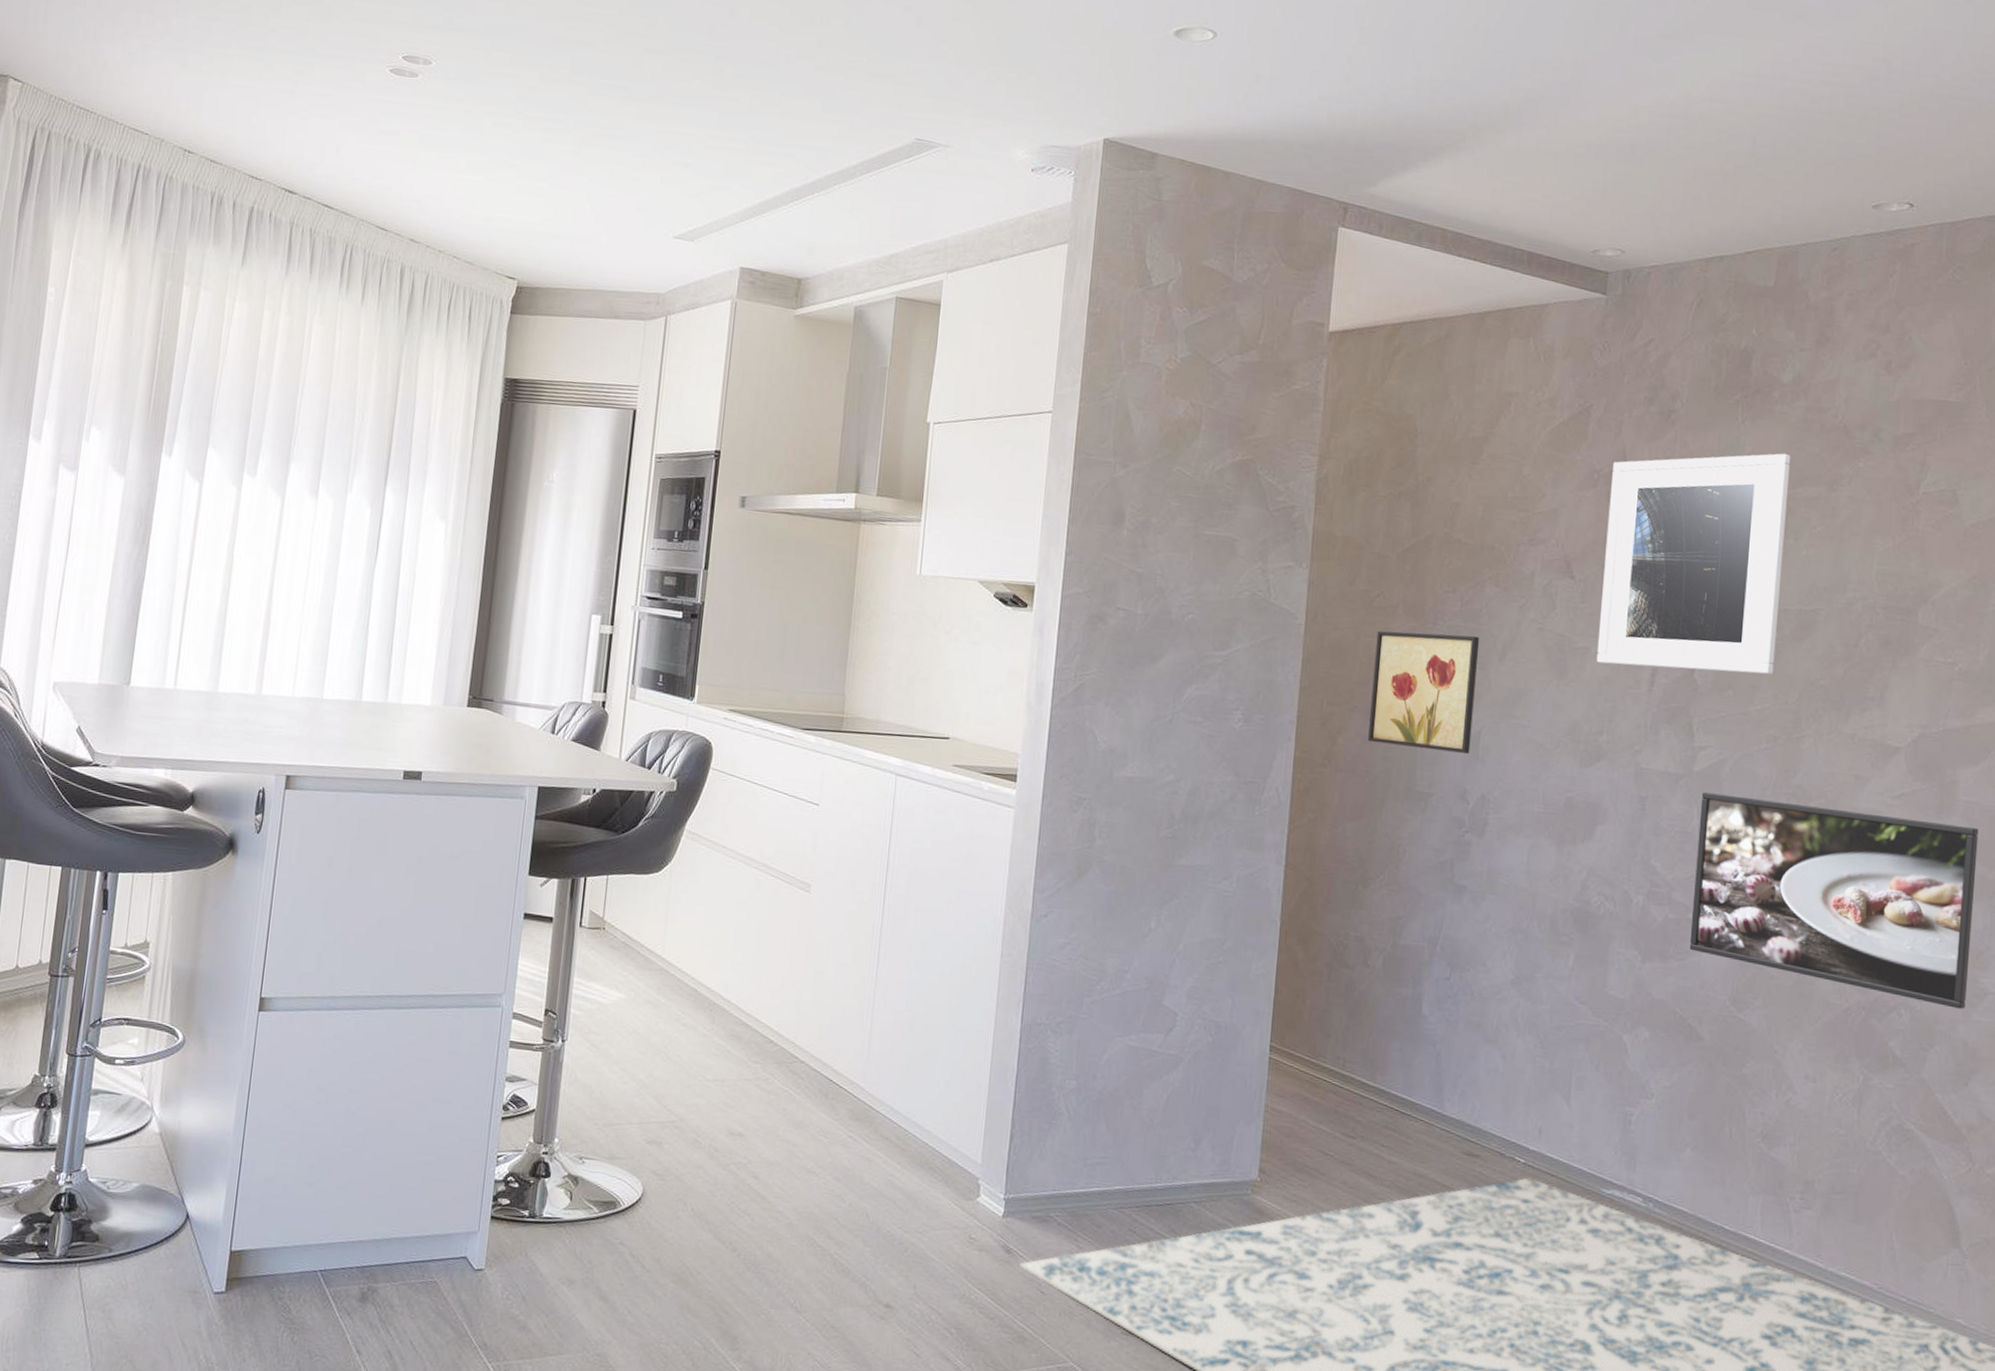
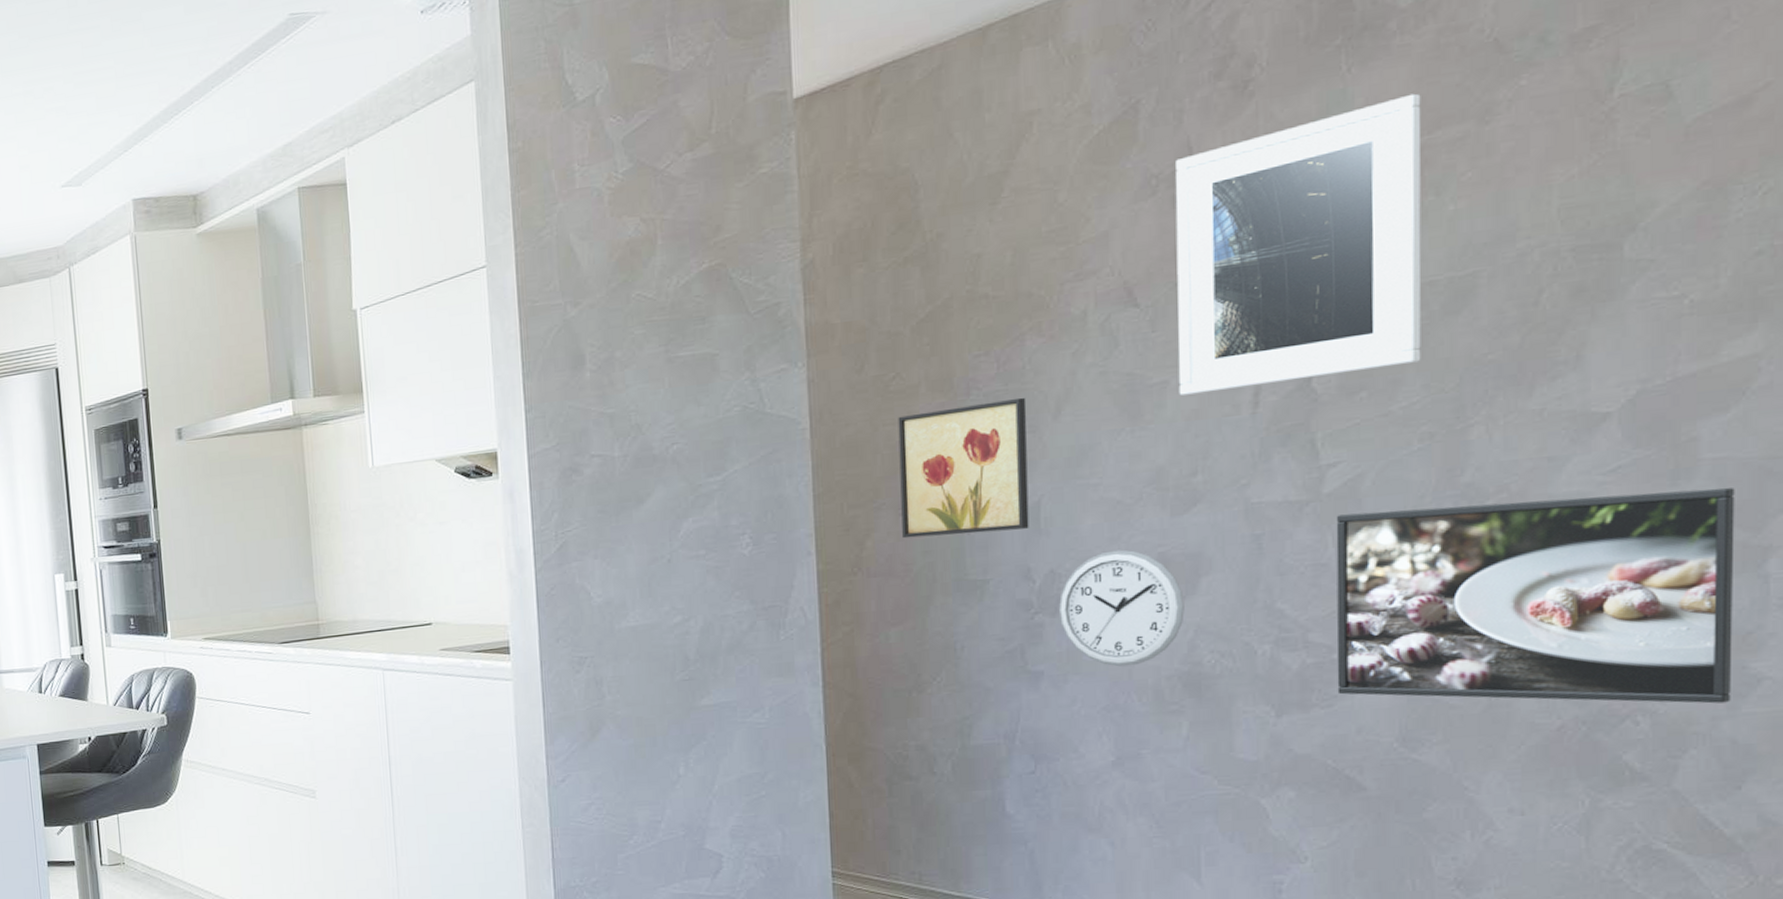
wall clock: none [1484,787,1582,895] -> present [1058,549,1185,667]

